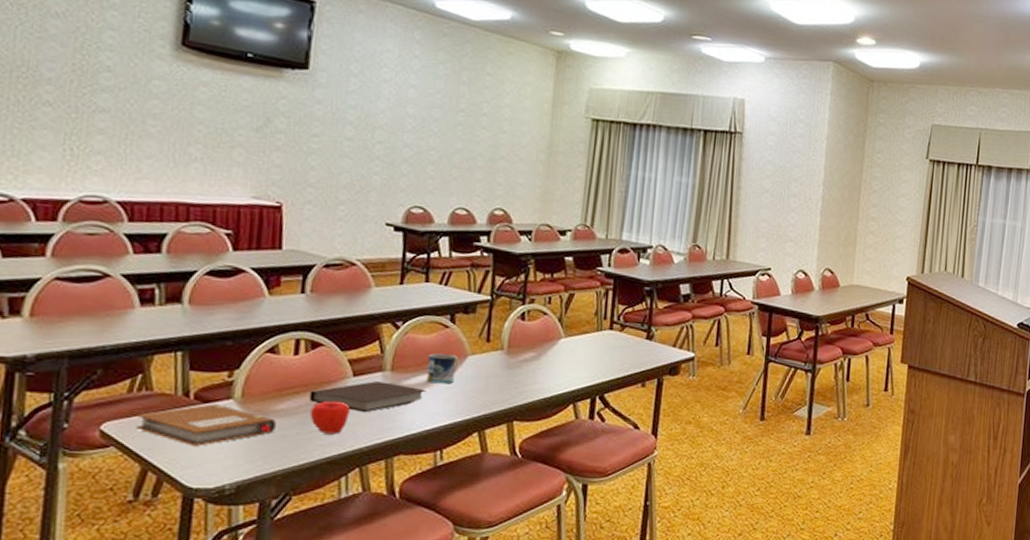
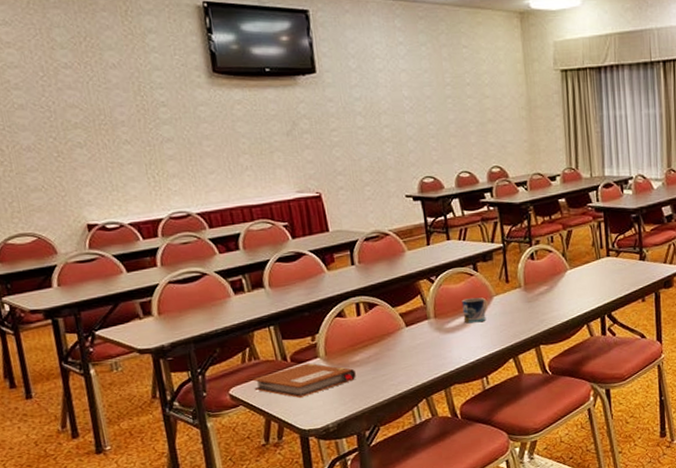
notebook: present [309,381,427,413] -> none [375,327,466,355]
apple: present [309,400,350,435] -> none [379,348,410,376]

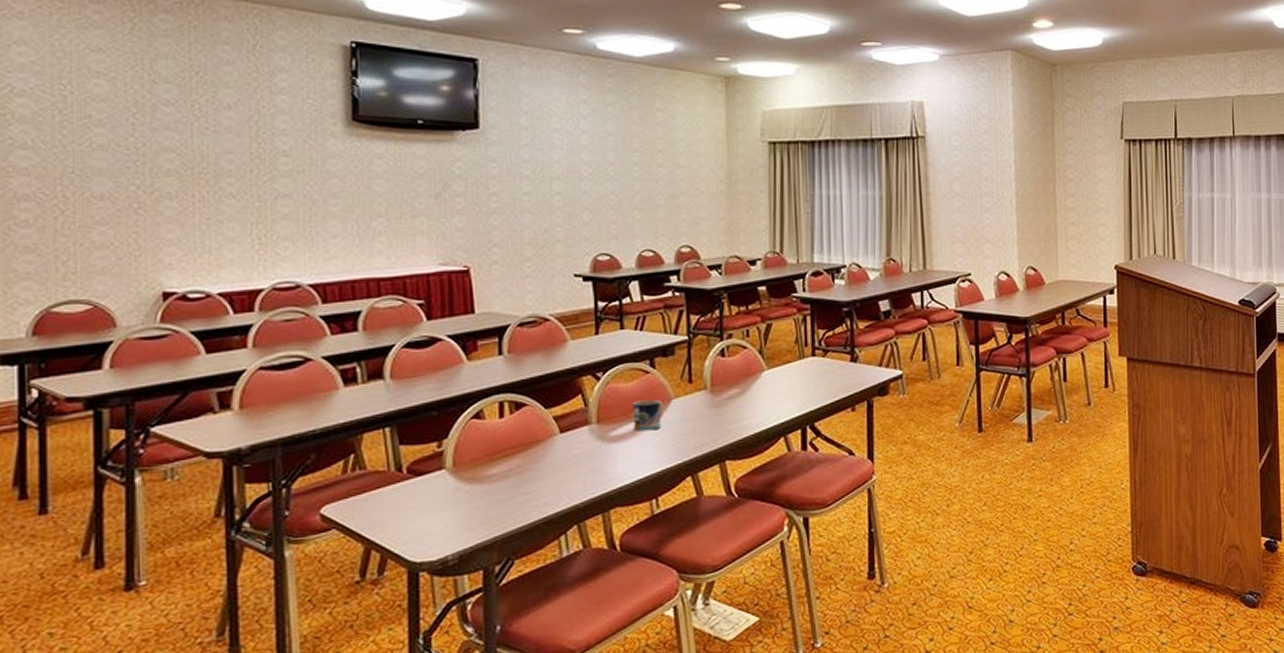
notebook: present [253,363,356,398] -> none [354,476,490,520]

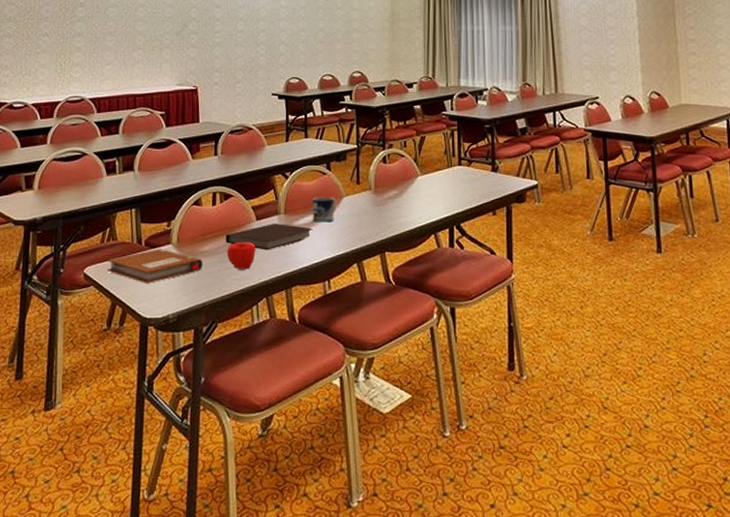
notebook: none [354,476,490,520] -> present [107,249,203,283]
notebook: none [519,435,635,469] -> present [225,224,313,251]
apple: none [521,459,561,494] -> present [226,241,256,270]

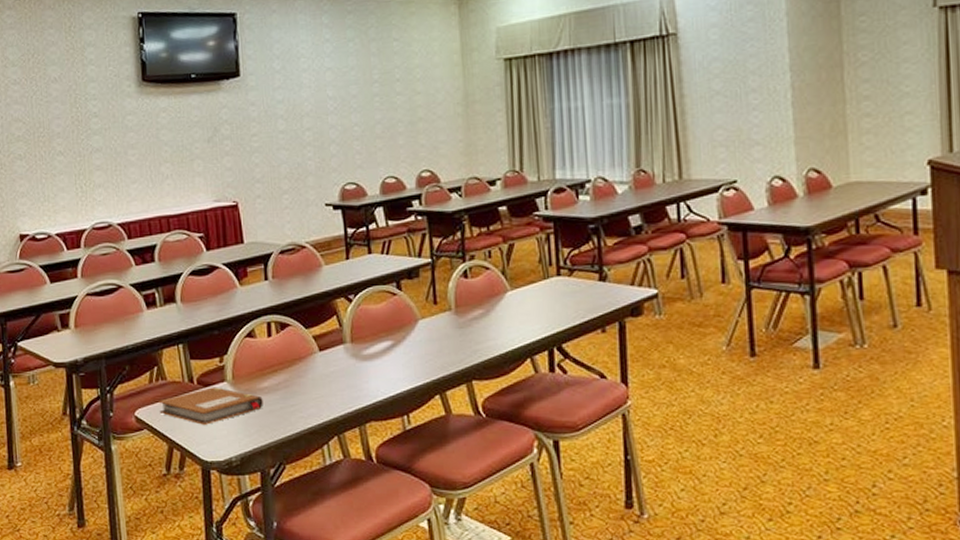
notebook: present [225,224,313,251] -> none [286,353,386,384]
apple: present [226,241,256,270] -> none [288,375,322,407]
mug: present [312,197,337,223] -> none [382,321,412,351]

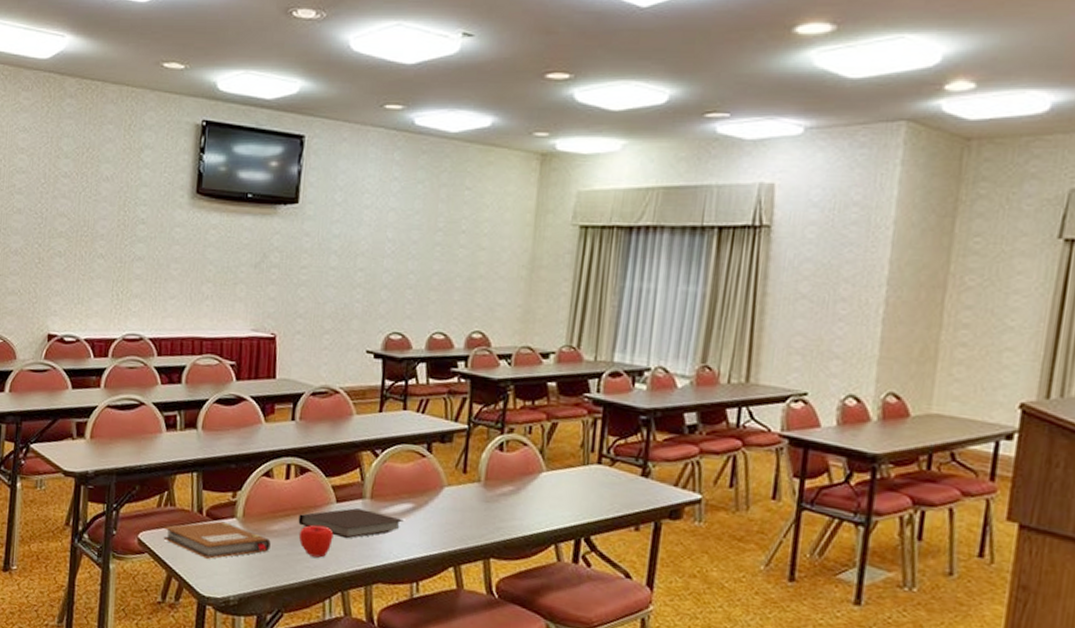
notebook: none [286,353,386,384] -> present [298,508,404,539]
apple: none [288,375,322,407] -> present [298,525,334,558]

